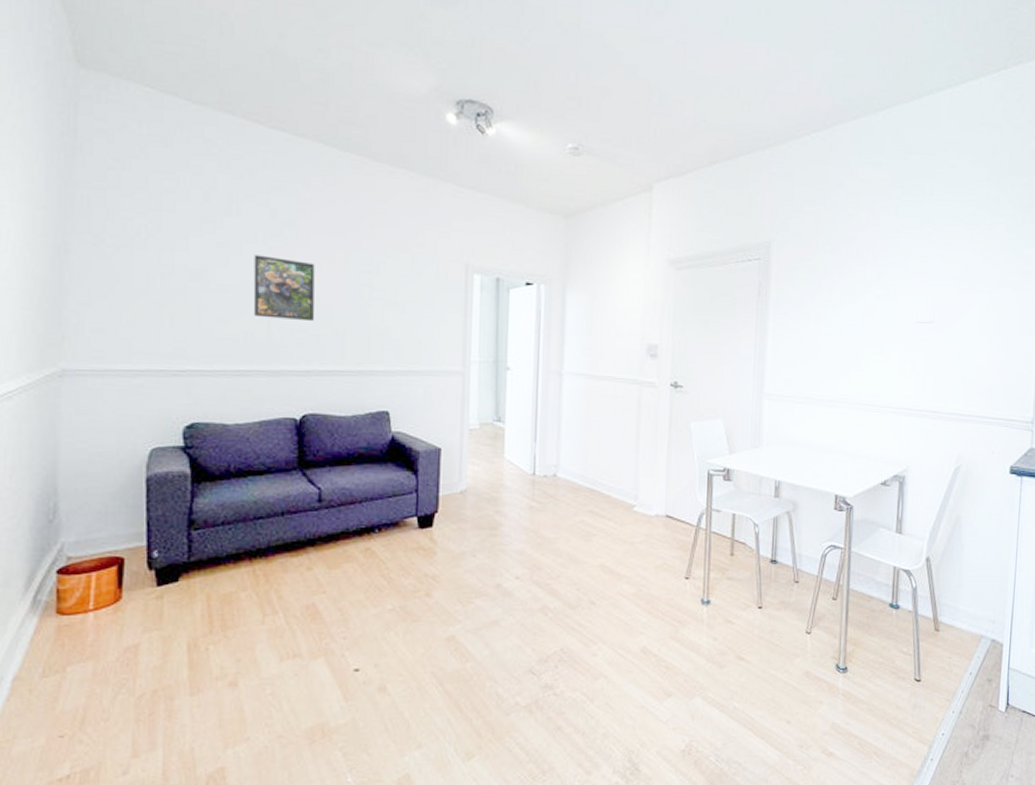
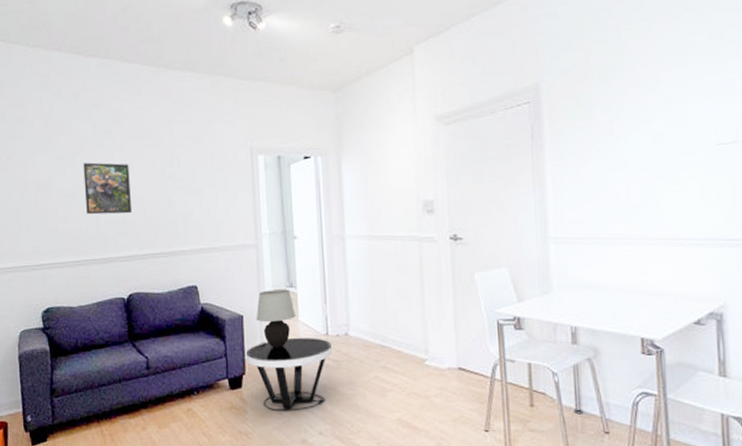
side table: none [440,475,538,554] -> present [245,337,332,412]
table lamp: none [455,423,501,487] -> present [256,289,296,349]

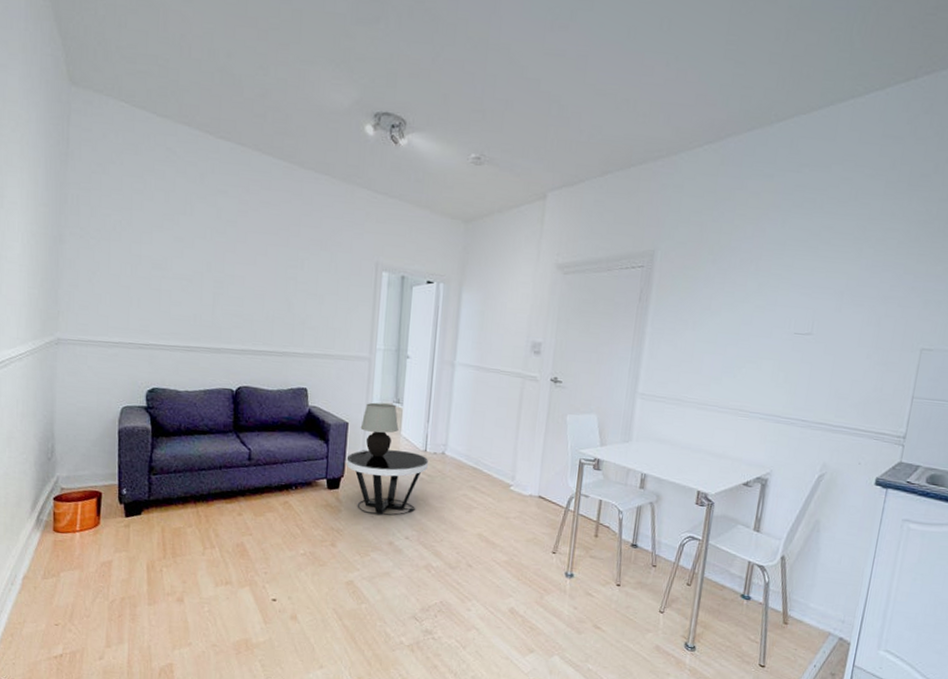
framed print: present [83,162,131,215] -> none [202,249,251,308]

